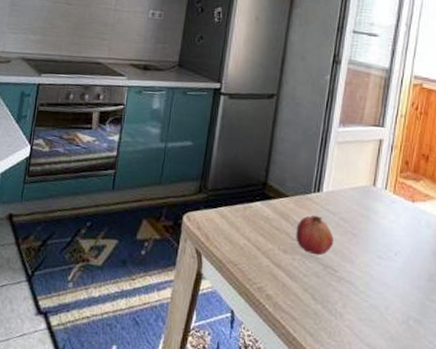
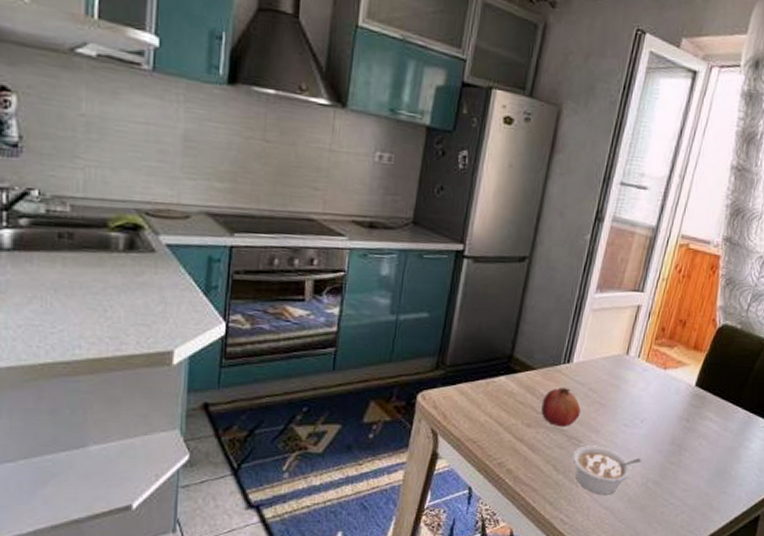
legume: none [329,275,399,330] -> present [572,445,641,494]

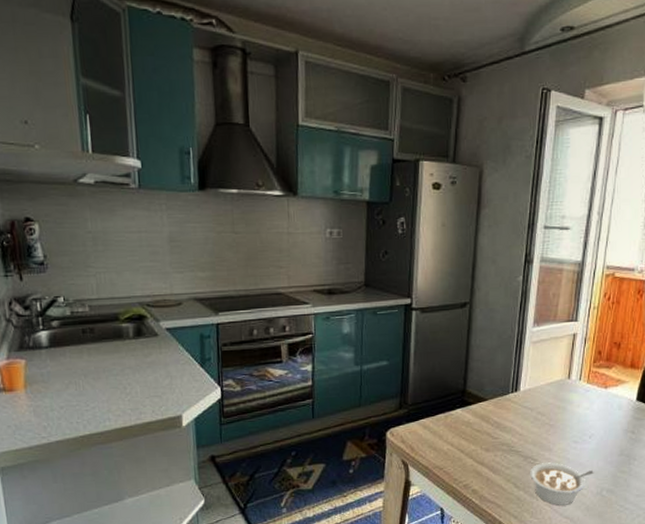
fruit: present [541,386,581,427] -> none [497,413,532,449]

